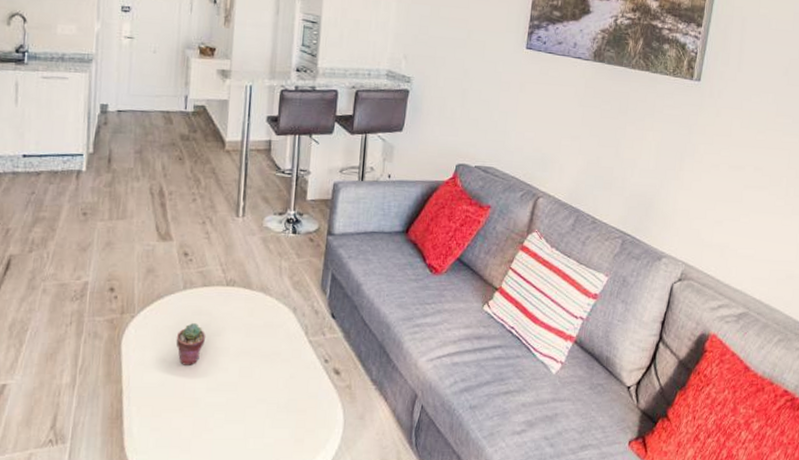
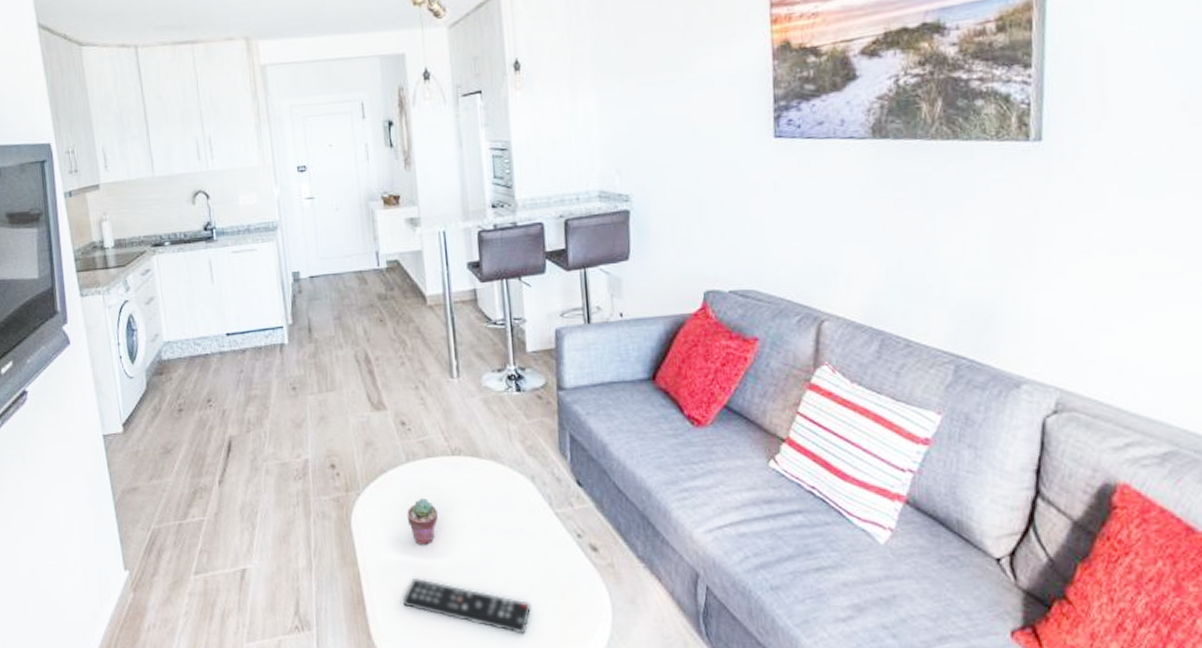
remote control: none [160,395,276,446] -> present [403,577,531,634]

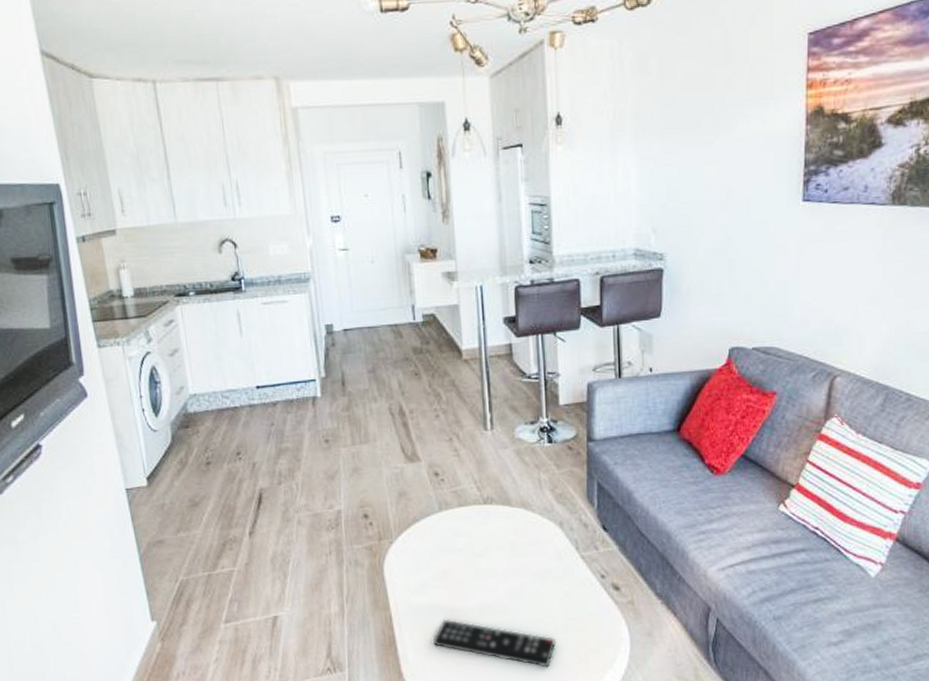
potted succulent: present [406,498,438,545] -> none [438,545,469,589]

